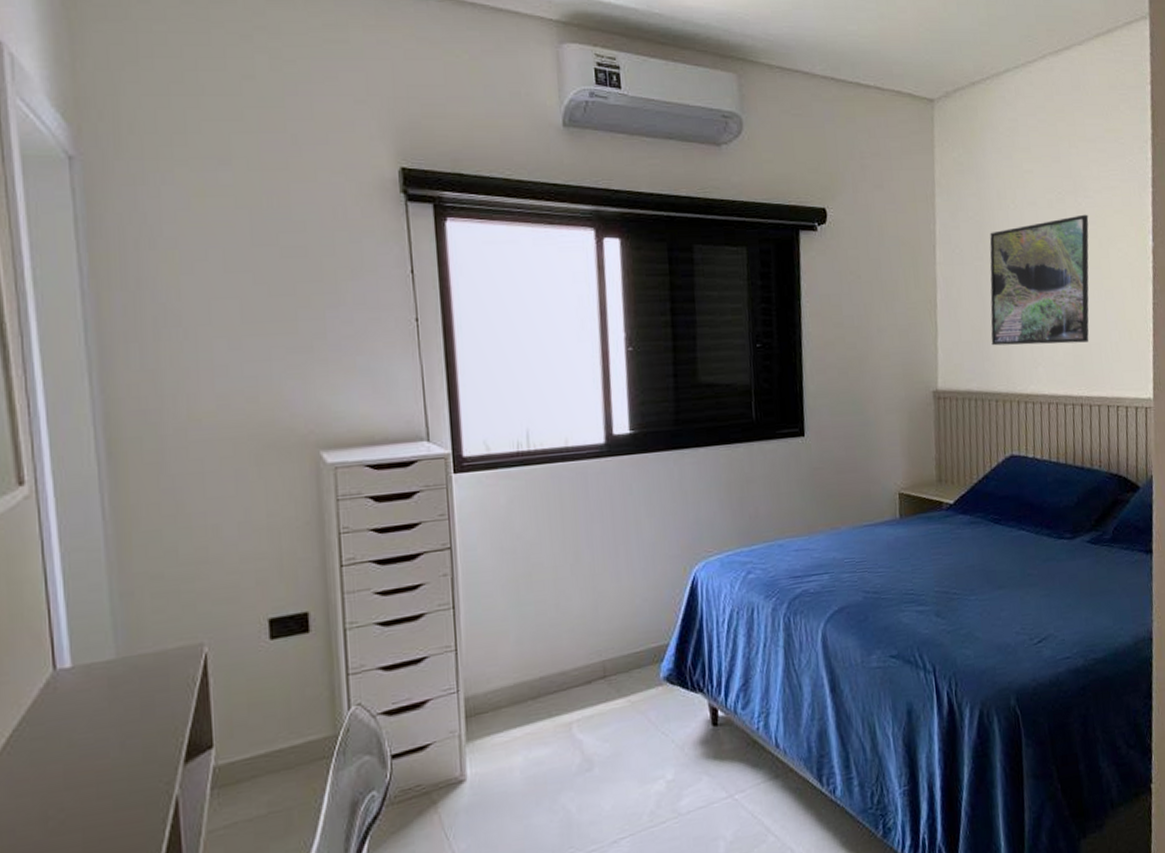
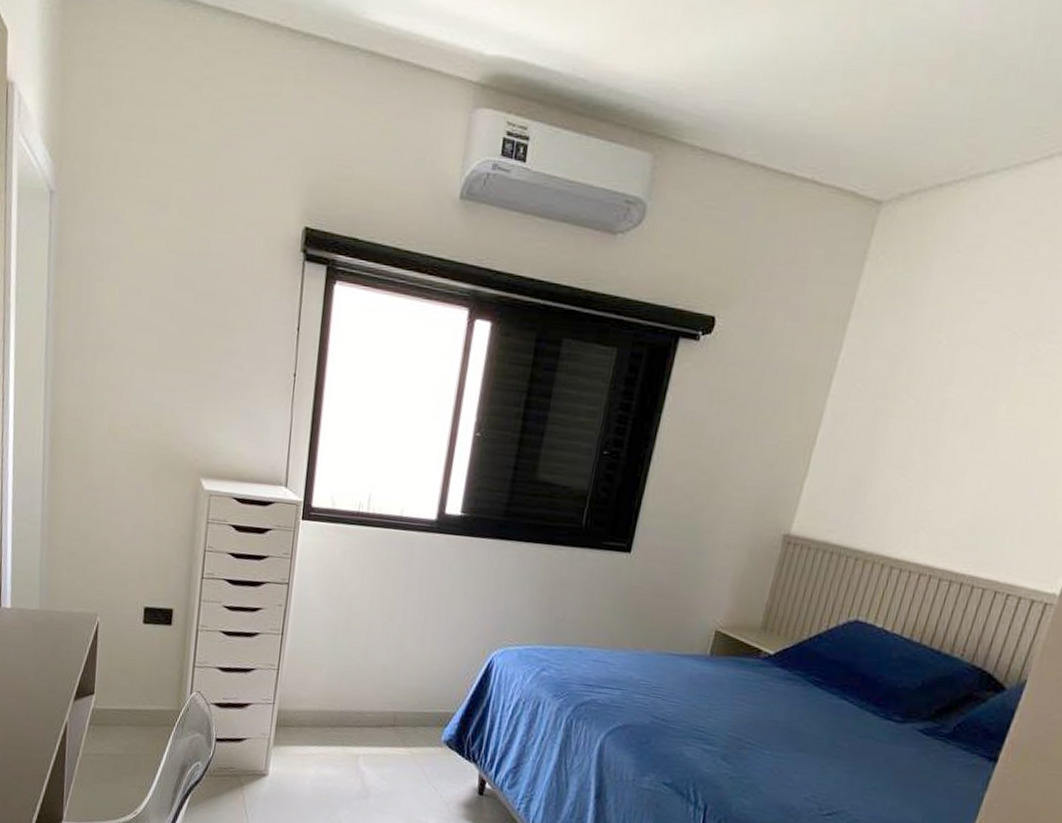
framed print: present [989,214,1089,346] -> none [869,363,1046,515]

